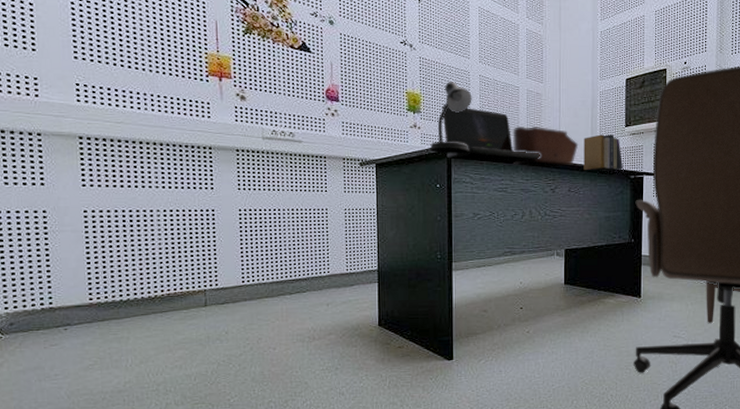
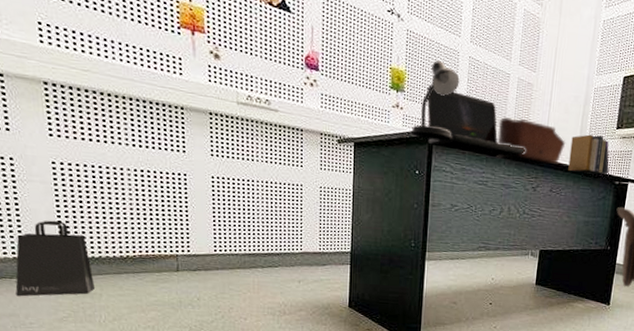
shopping bag: none [42,267,123,348] -> present [15,220,96,297]

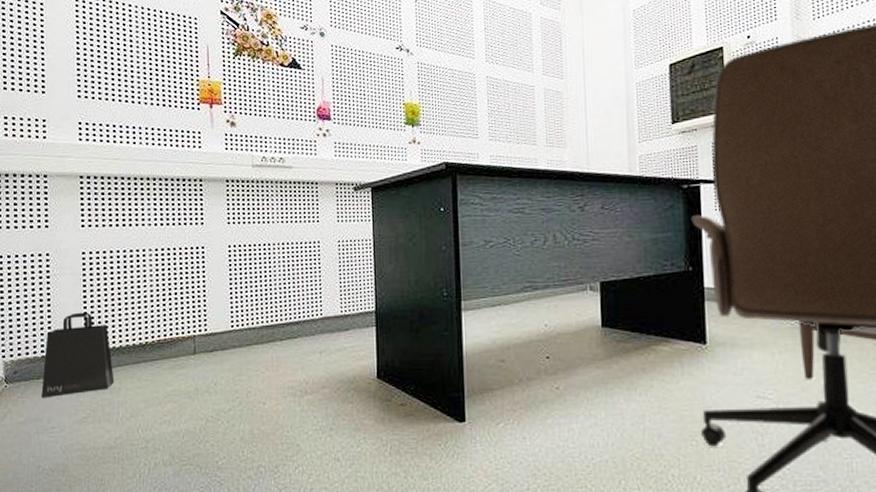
desk lamp: present [397,60,460,141] -> none [417,87,479,176]
laptop computer: present [427,85,525,157] -> none [444,113,564,179]
sewing box: present [496,117,566,166] -> none [528,130,612,182]
books: present [568,134,609,175] -> none [618,134,673,182]

